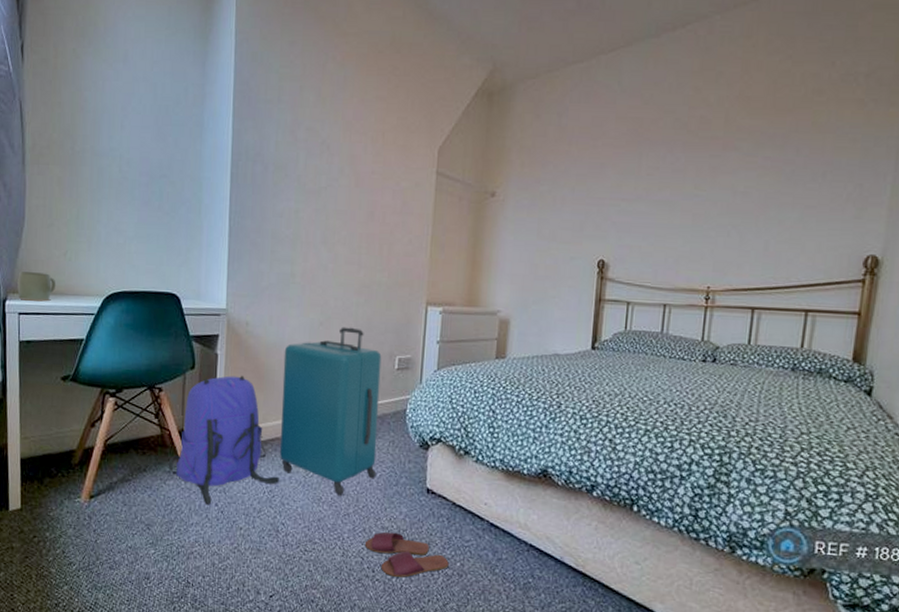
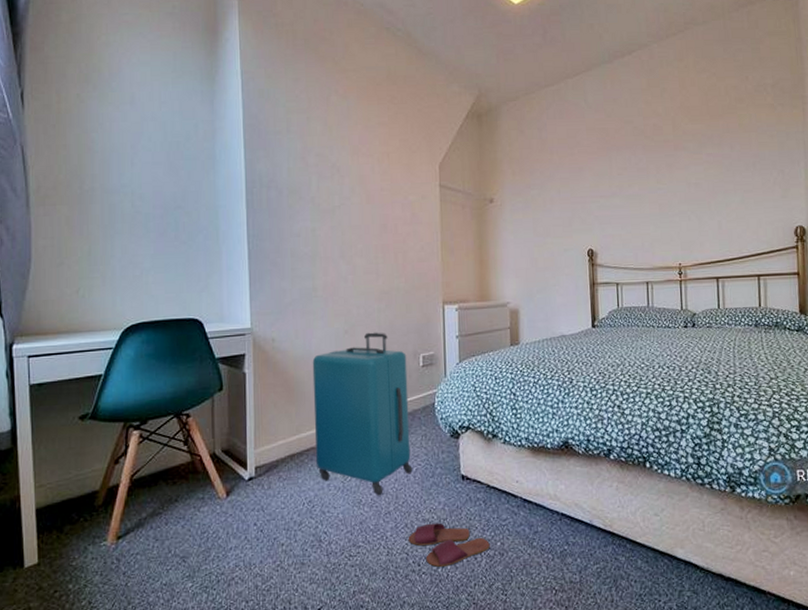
mug: present [17,271,56,302] -> none [25,312,69,343]
backpack: present [168,375,279,504] -> none [201,390,318,525]

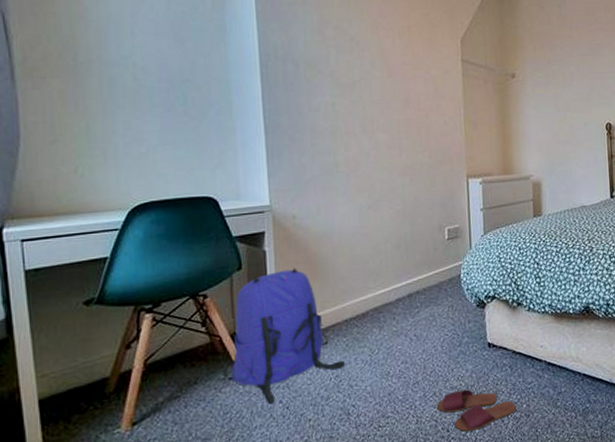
backpack: none [201,390,318,525] -> present [222,268,345,404]
suitcase: present [312,332,413,495] -> none [335,206,440,366]

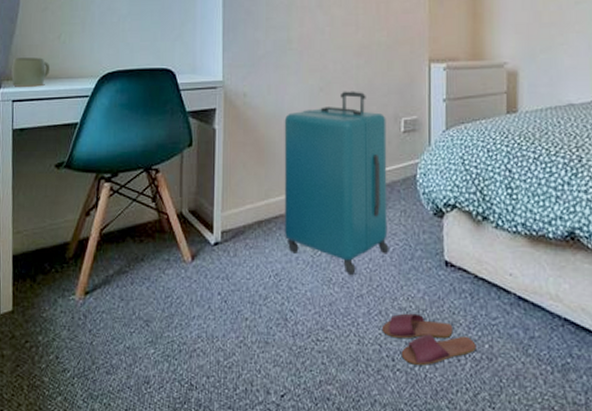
mug: none [16,193,68,226] -> present [11,58,51,87]
backpack: present [222,268,345,404] -> none [167,150,285,294]
suitcase: none [335,206,440,366] -> present [284,91,389,275]

